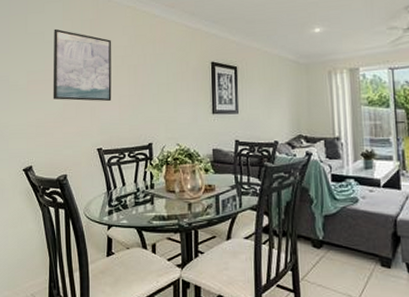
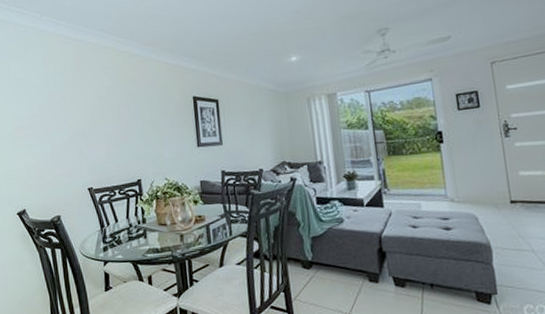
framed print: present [53,28,112,102] -> none [36,74,98,144]

